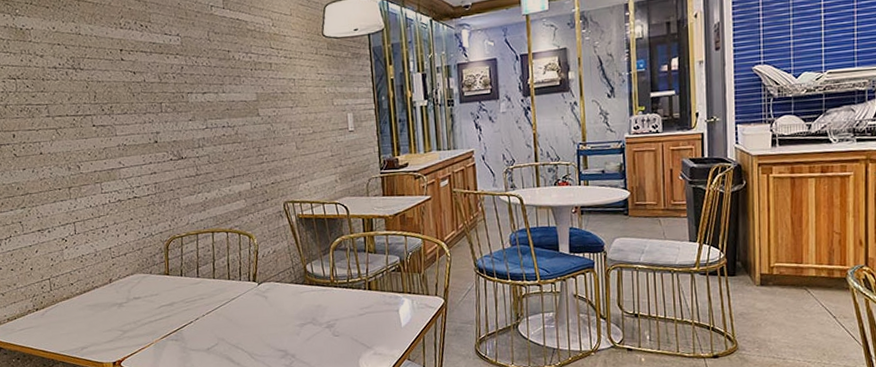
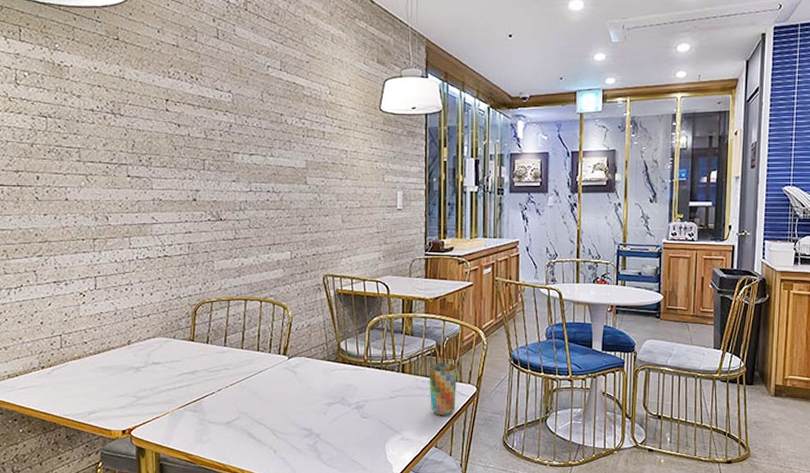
cup: none [395,277,425,329] -> present [429,362,458,415]

